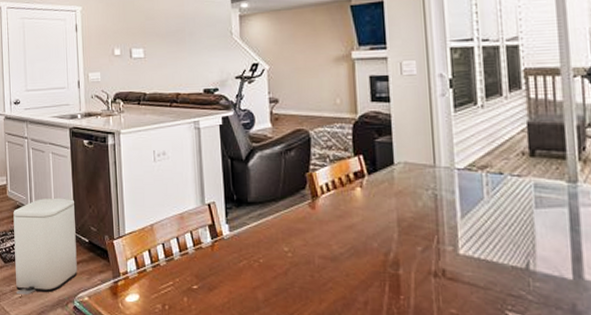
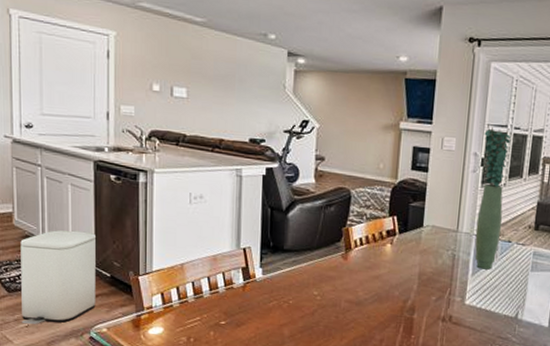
vase: none [447,40,489,210] -> present [474,124,510,270]

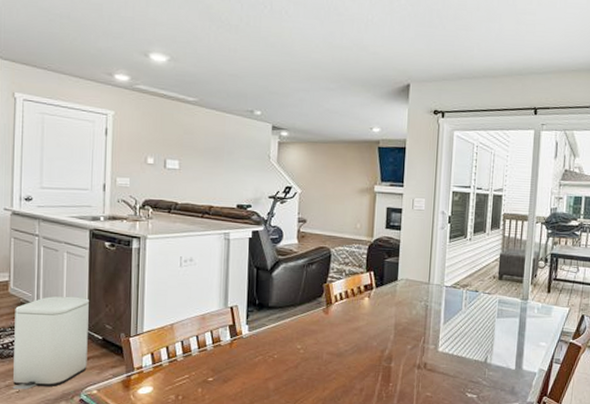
vase: present [474,124,510,270] -> none [445,185,473,318]

